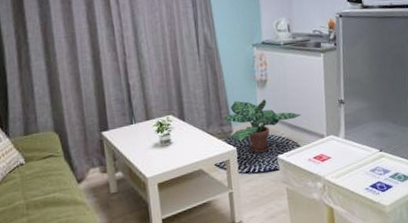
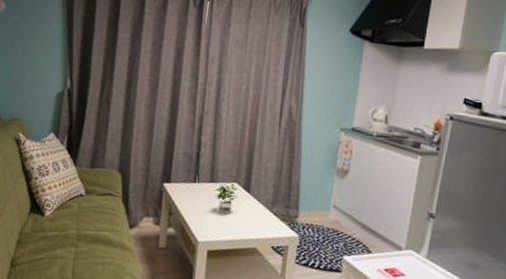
potted plant: present [222,99,302,153] -> none [290,184,381,248]

